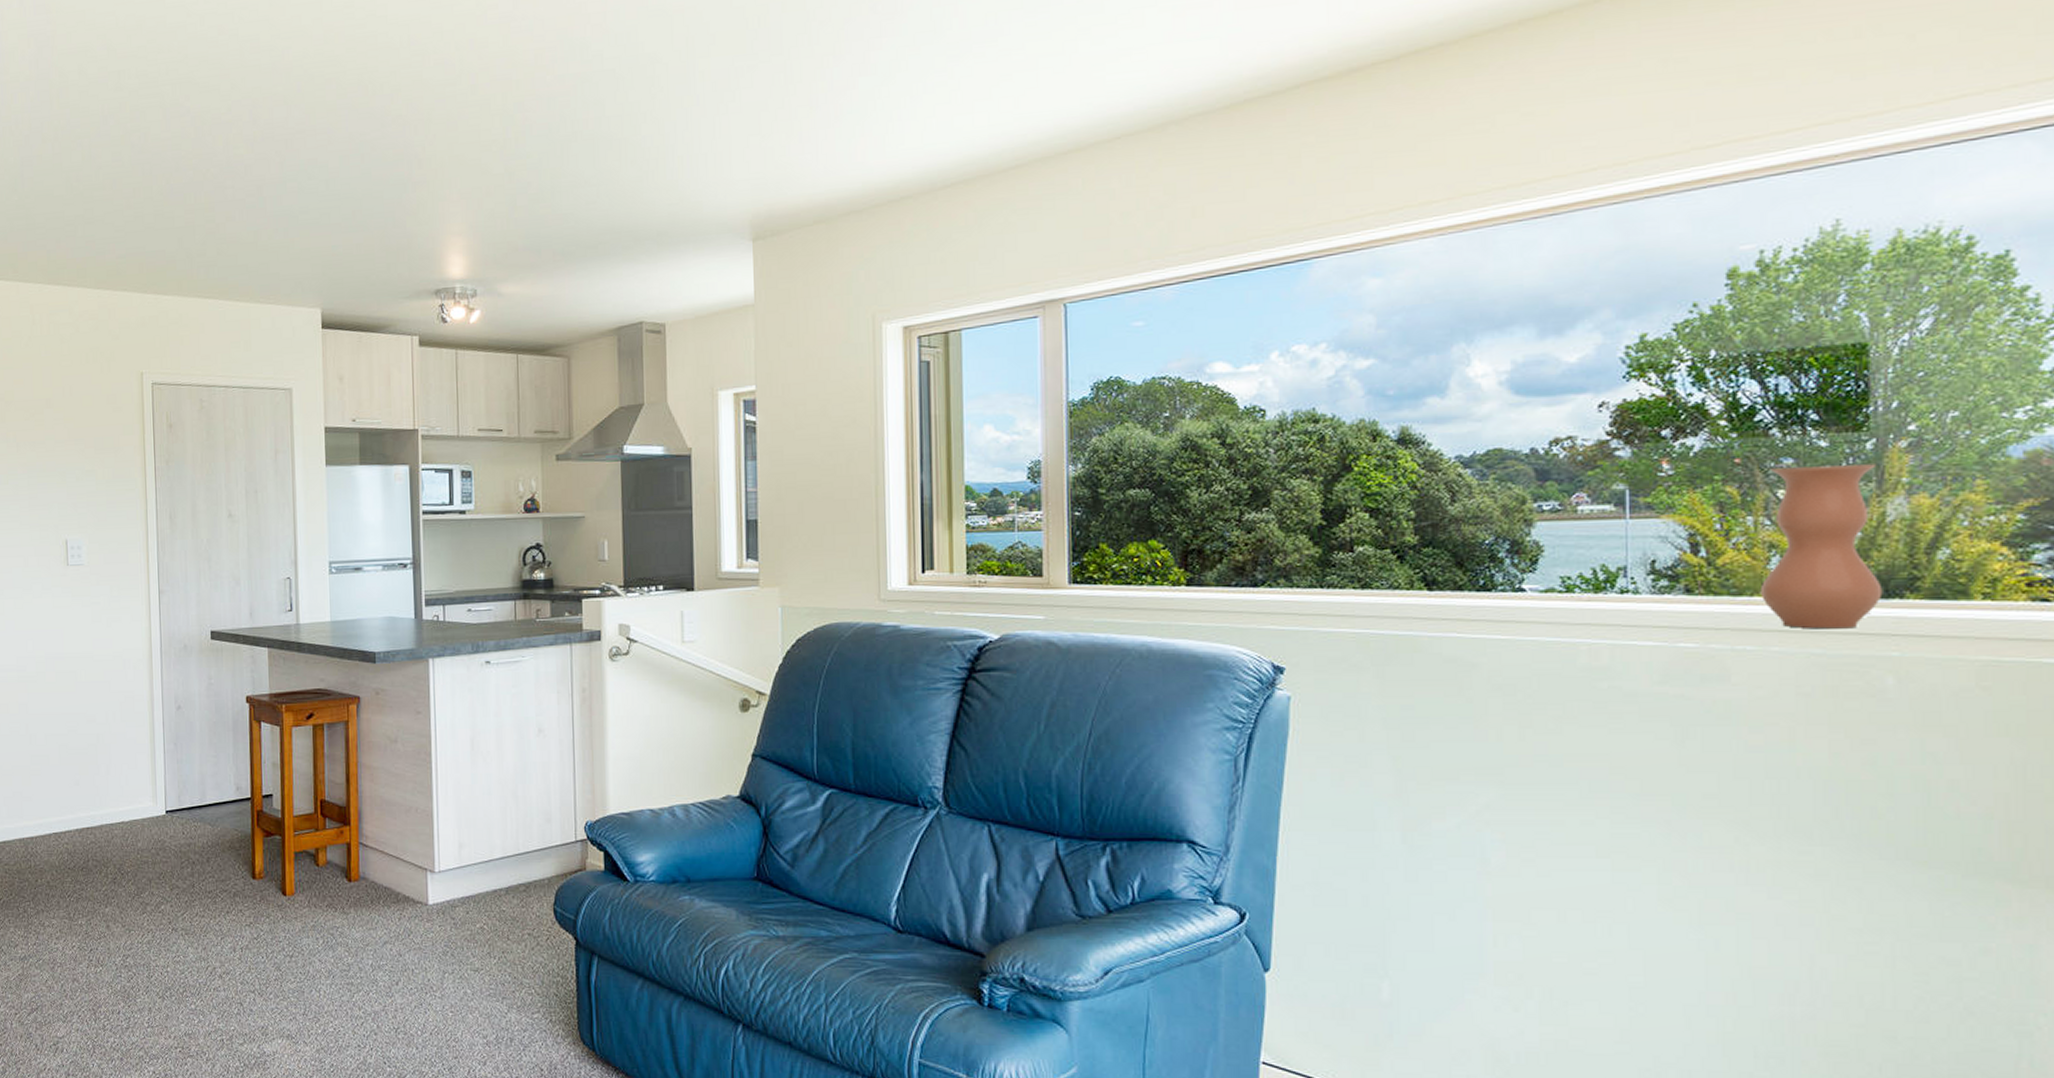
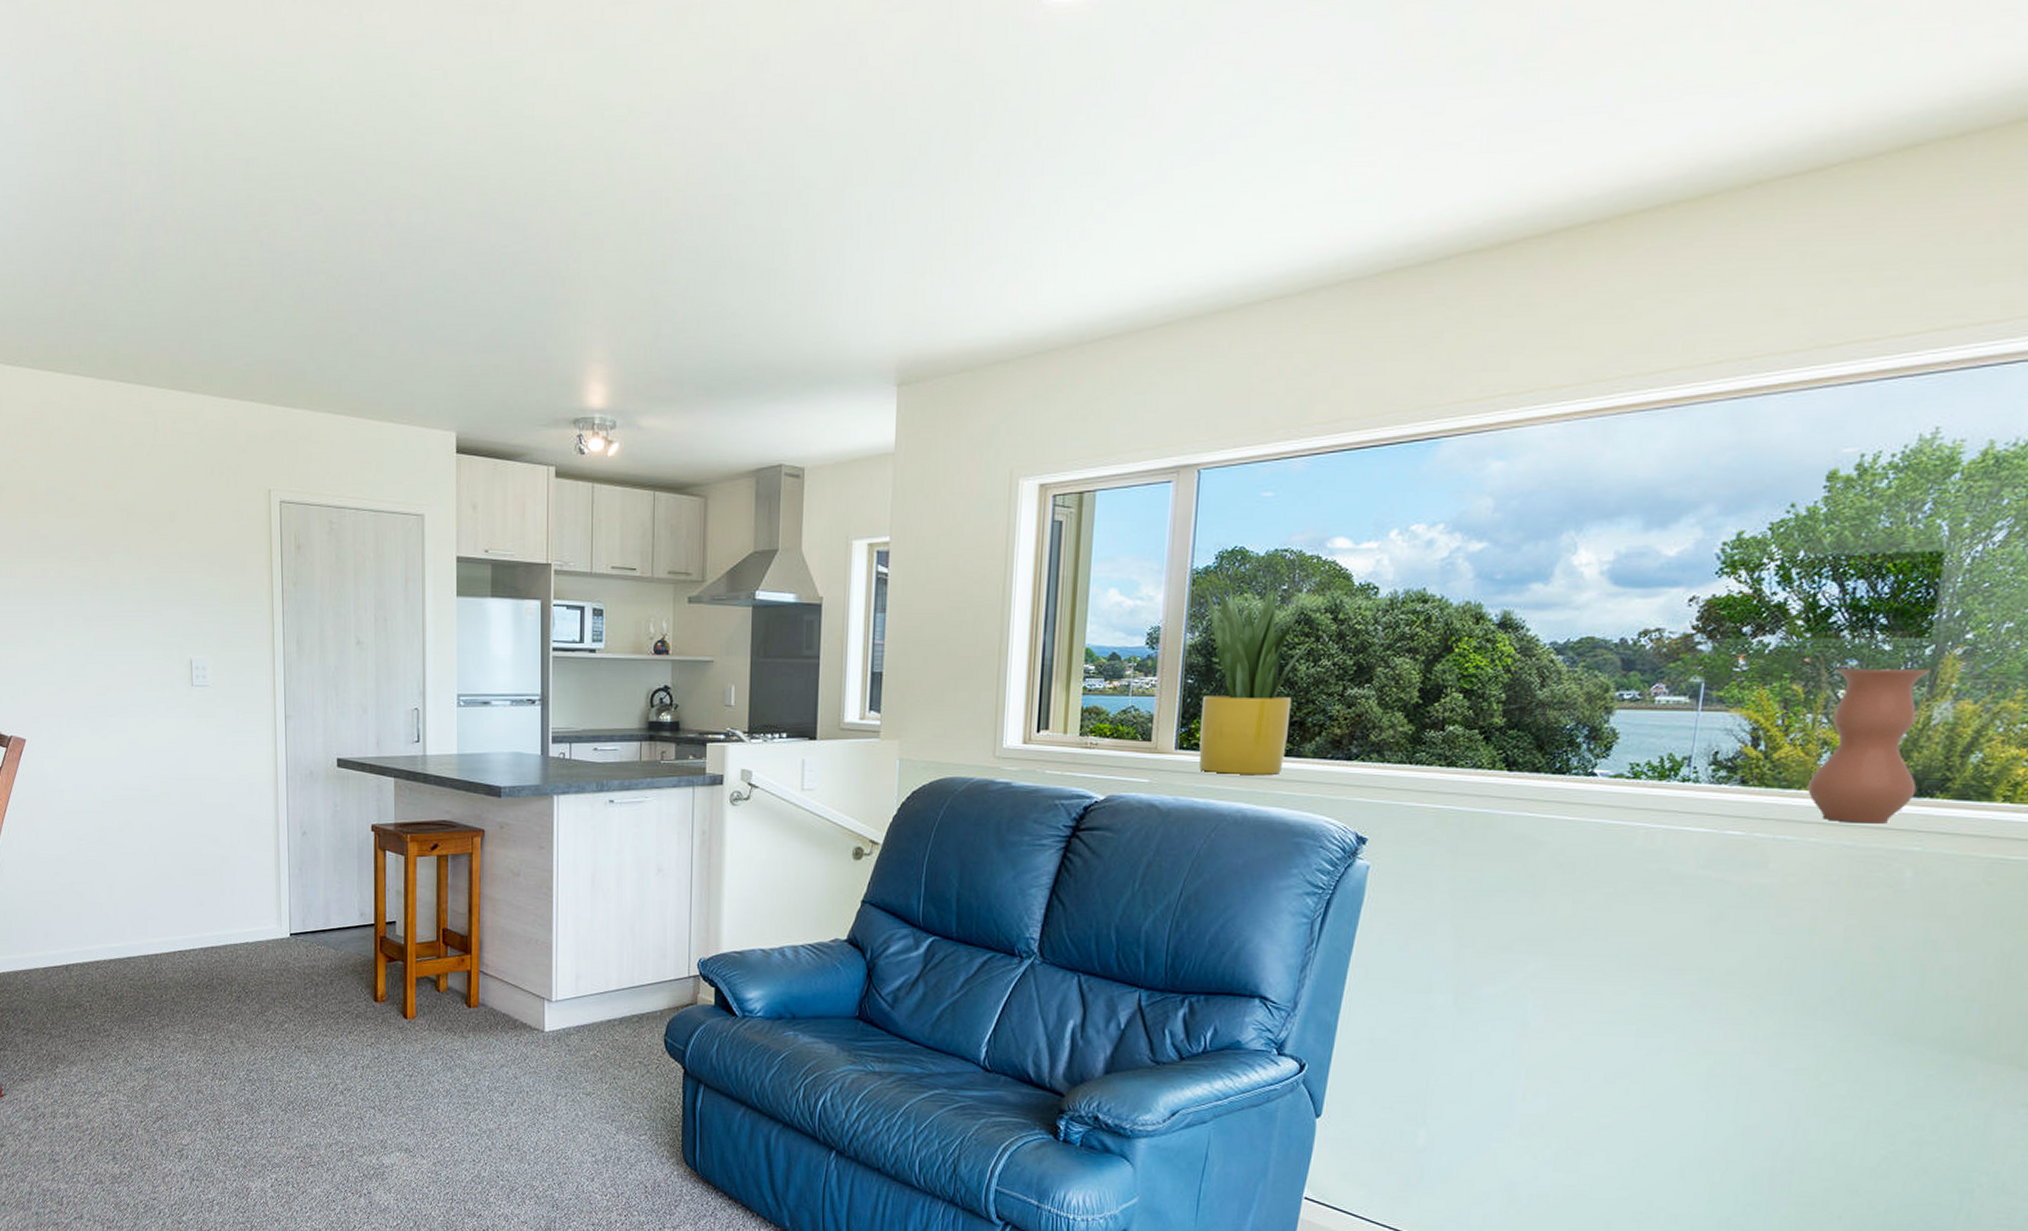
planter: none [1085,407,1204,607] -> present [1198,579,1315,775]

